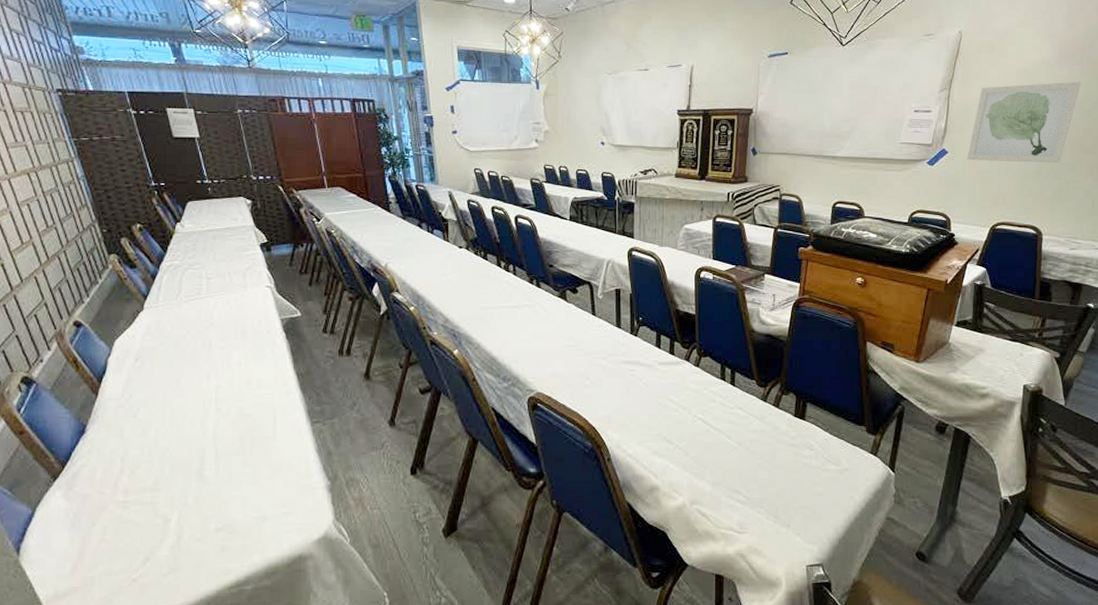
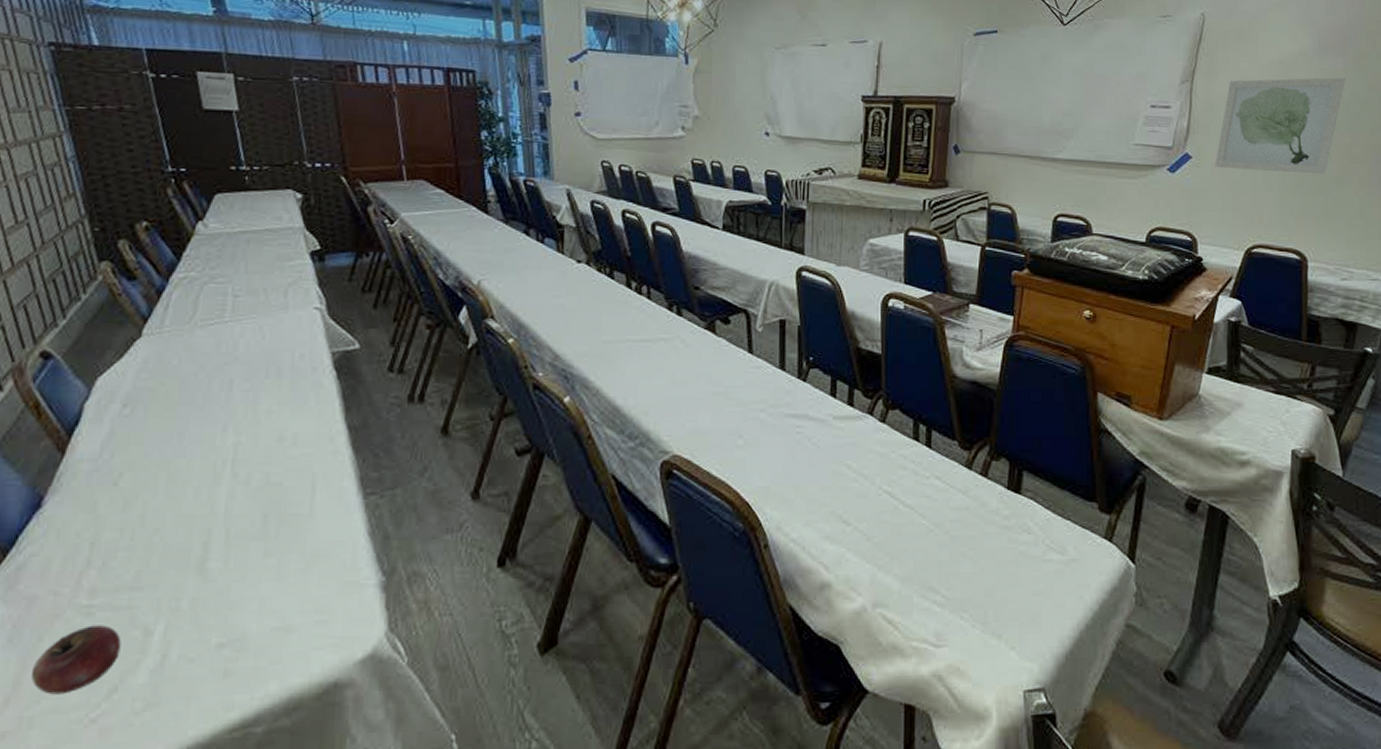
apple: none [89,515,149,562] -> present [30,625,122,695]

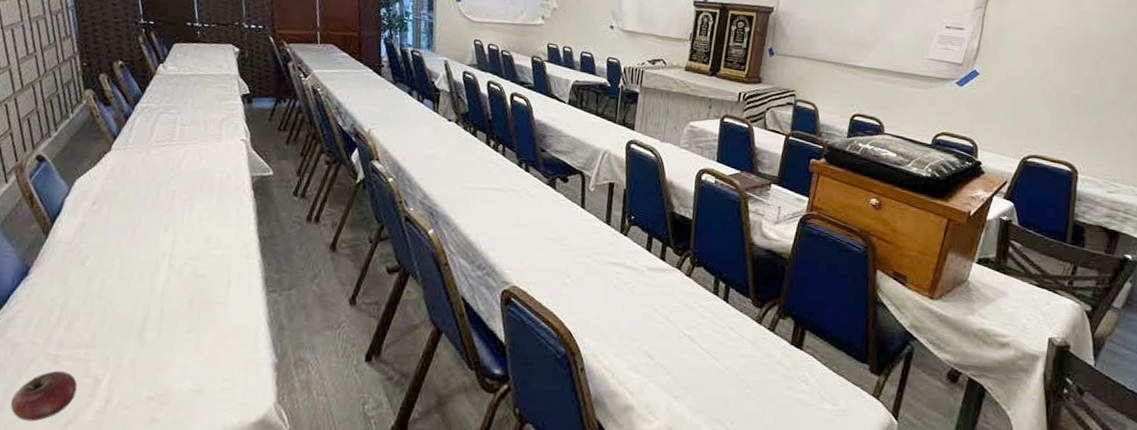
wall art: present [1215,77,1346,175] -> none [999,9,1128,98]

